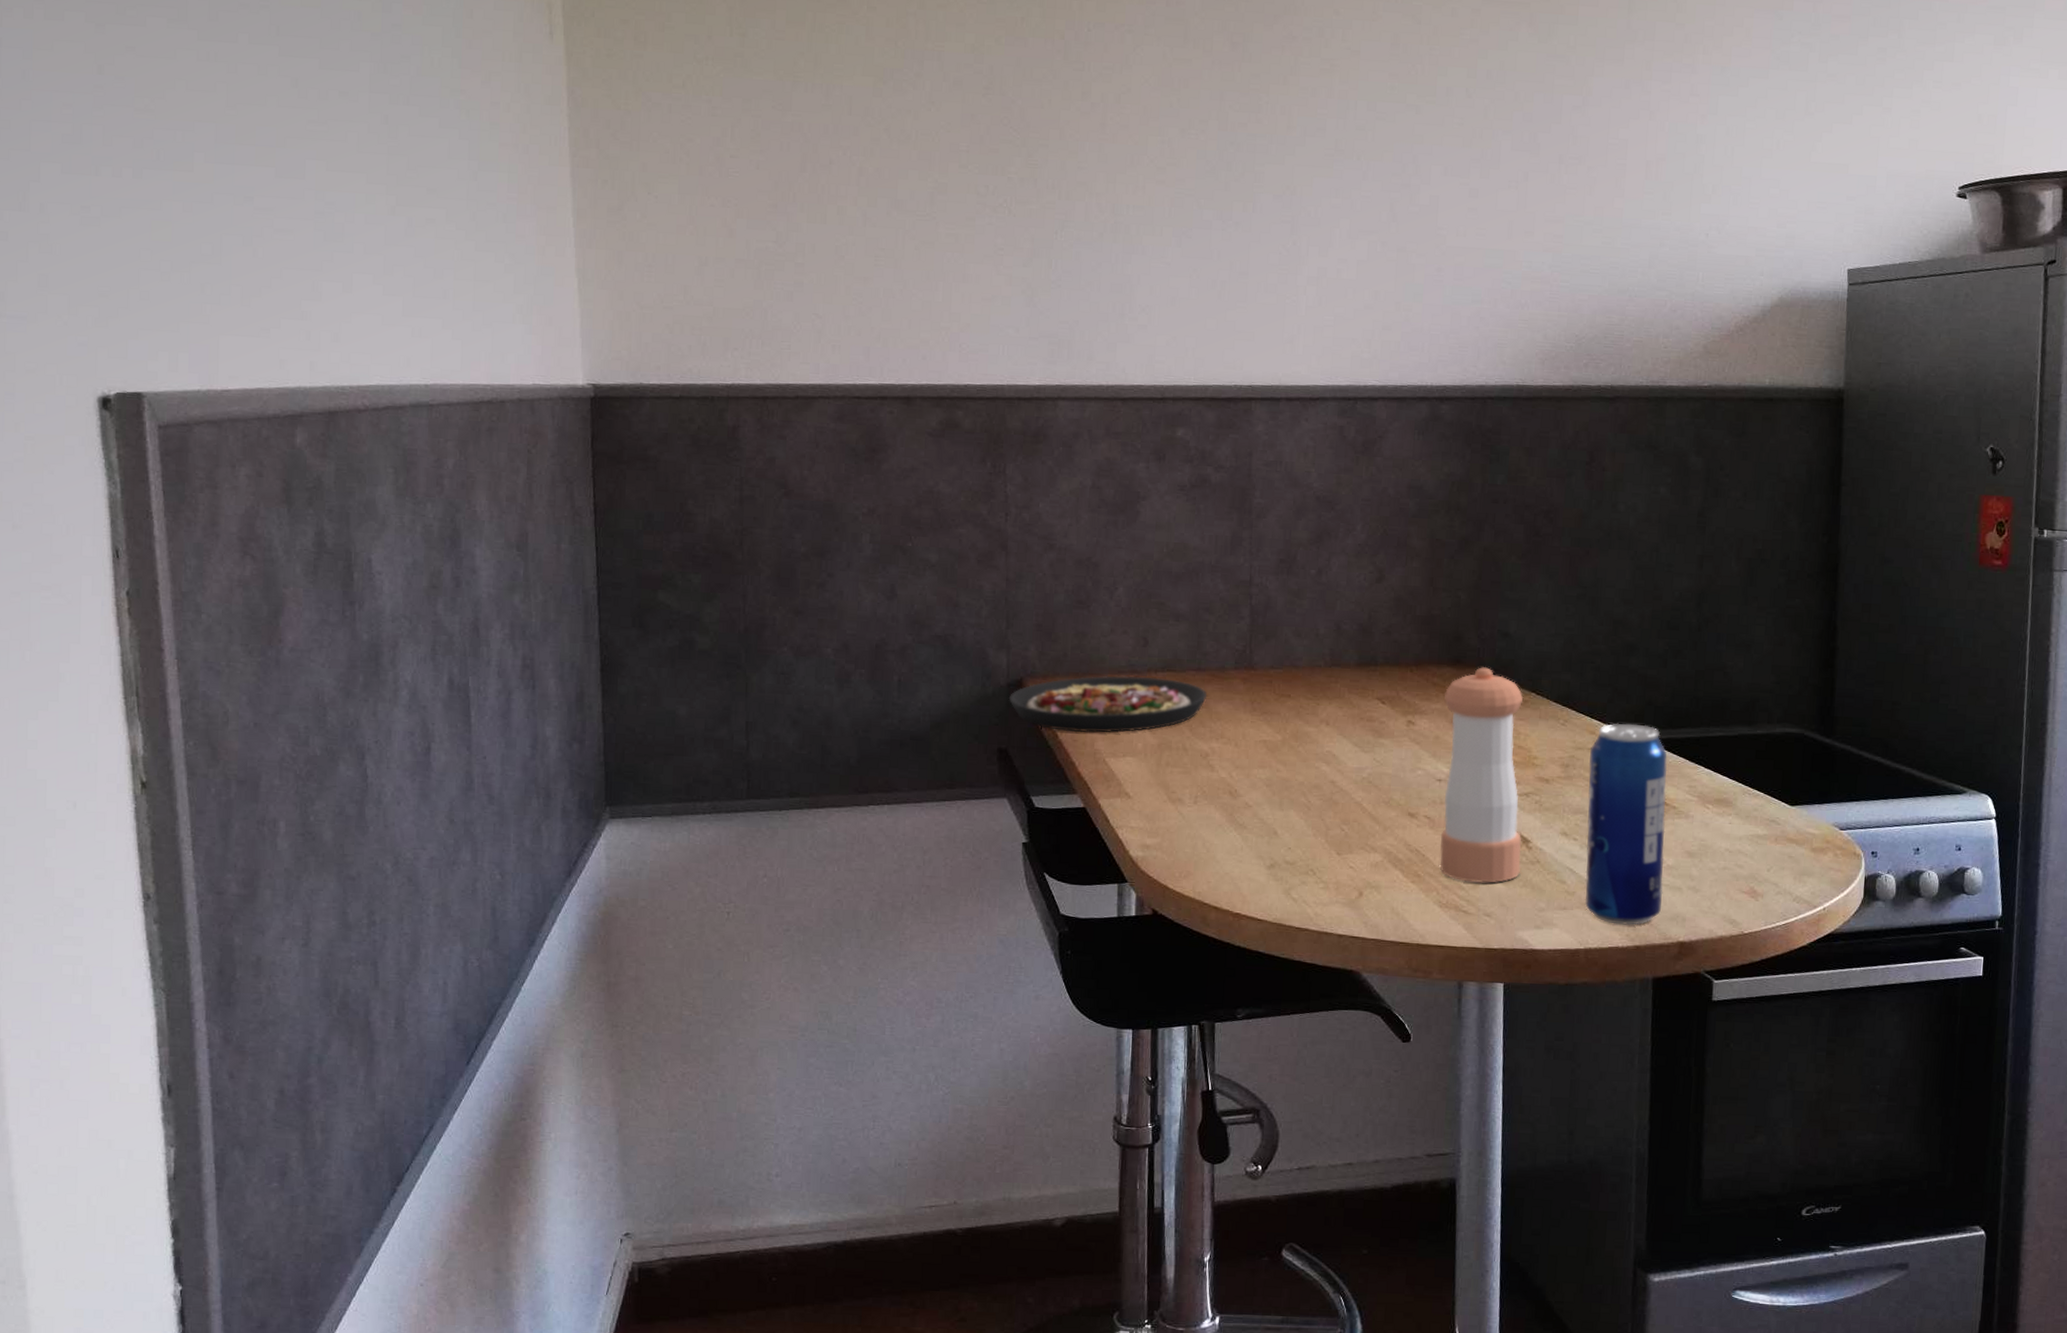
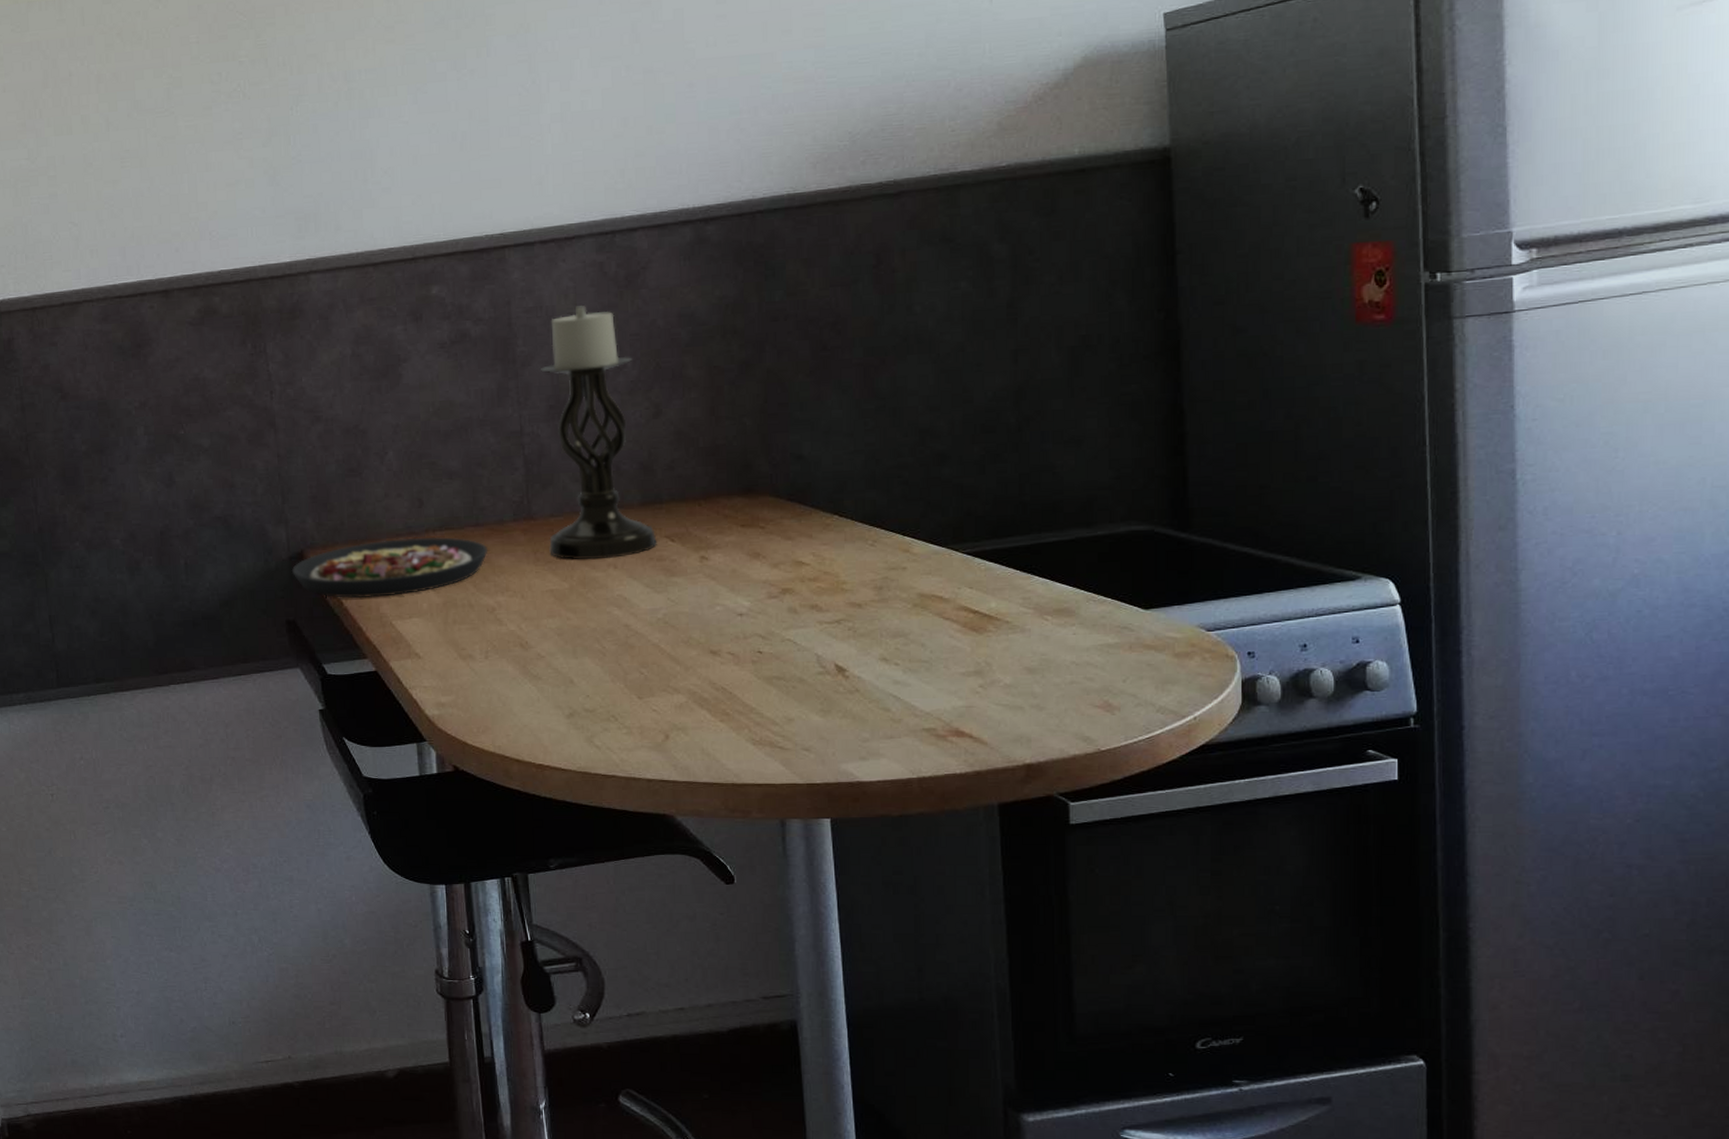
candle holder: none [1266,465,1369,715] -> present [541,306,657,560]
pepper shaker: present [1440,667,1524,884] -> none [737,493,839,718]
beverage can: present [1584,723,1668,925] -> none [904,537,1002,750]

